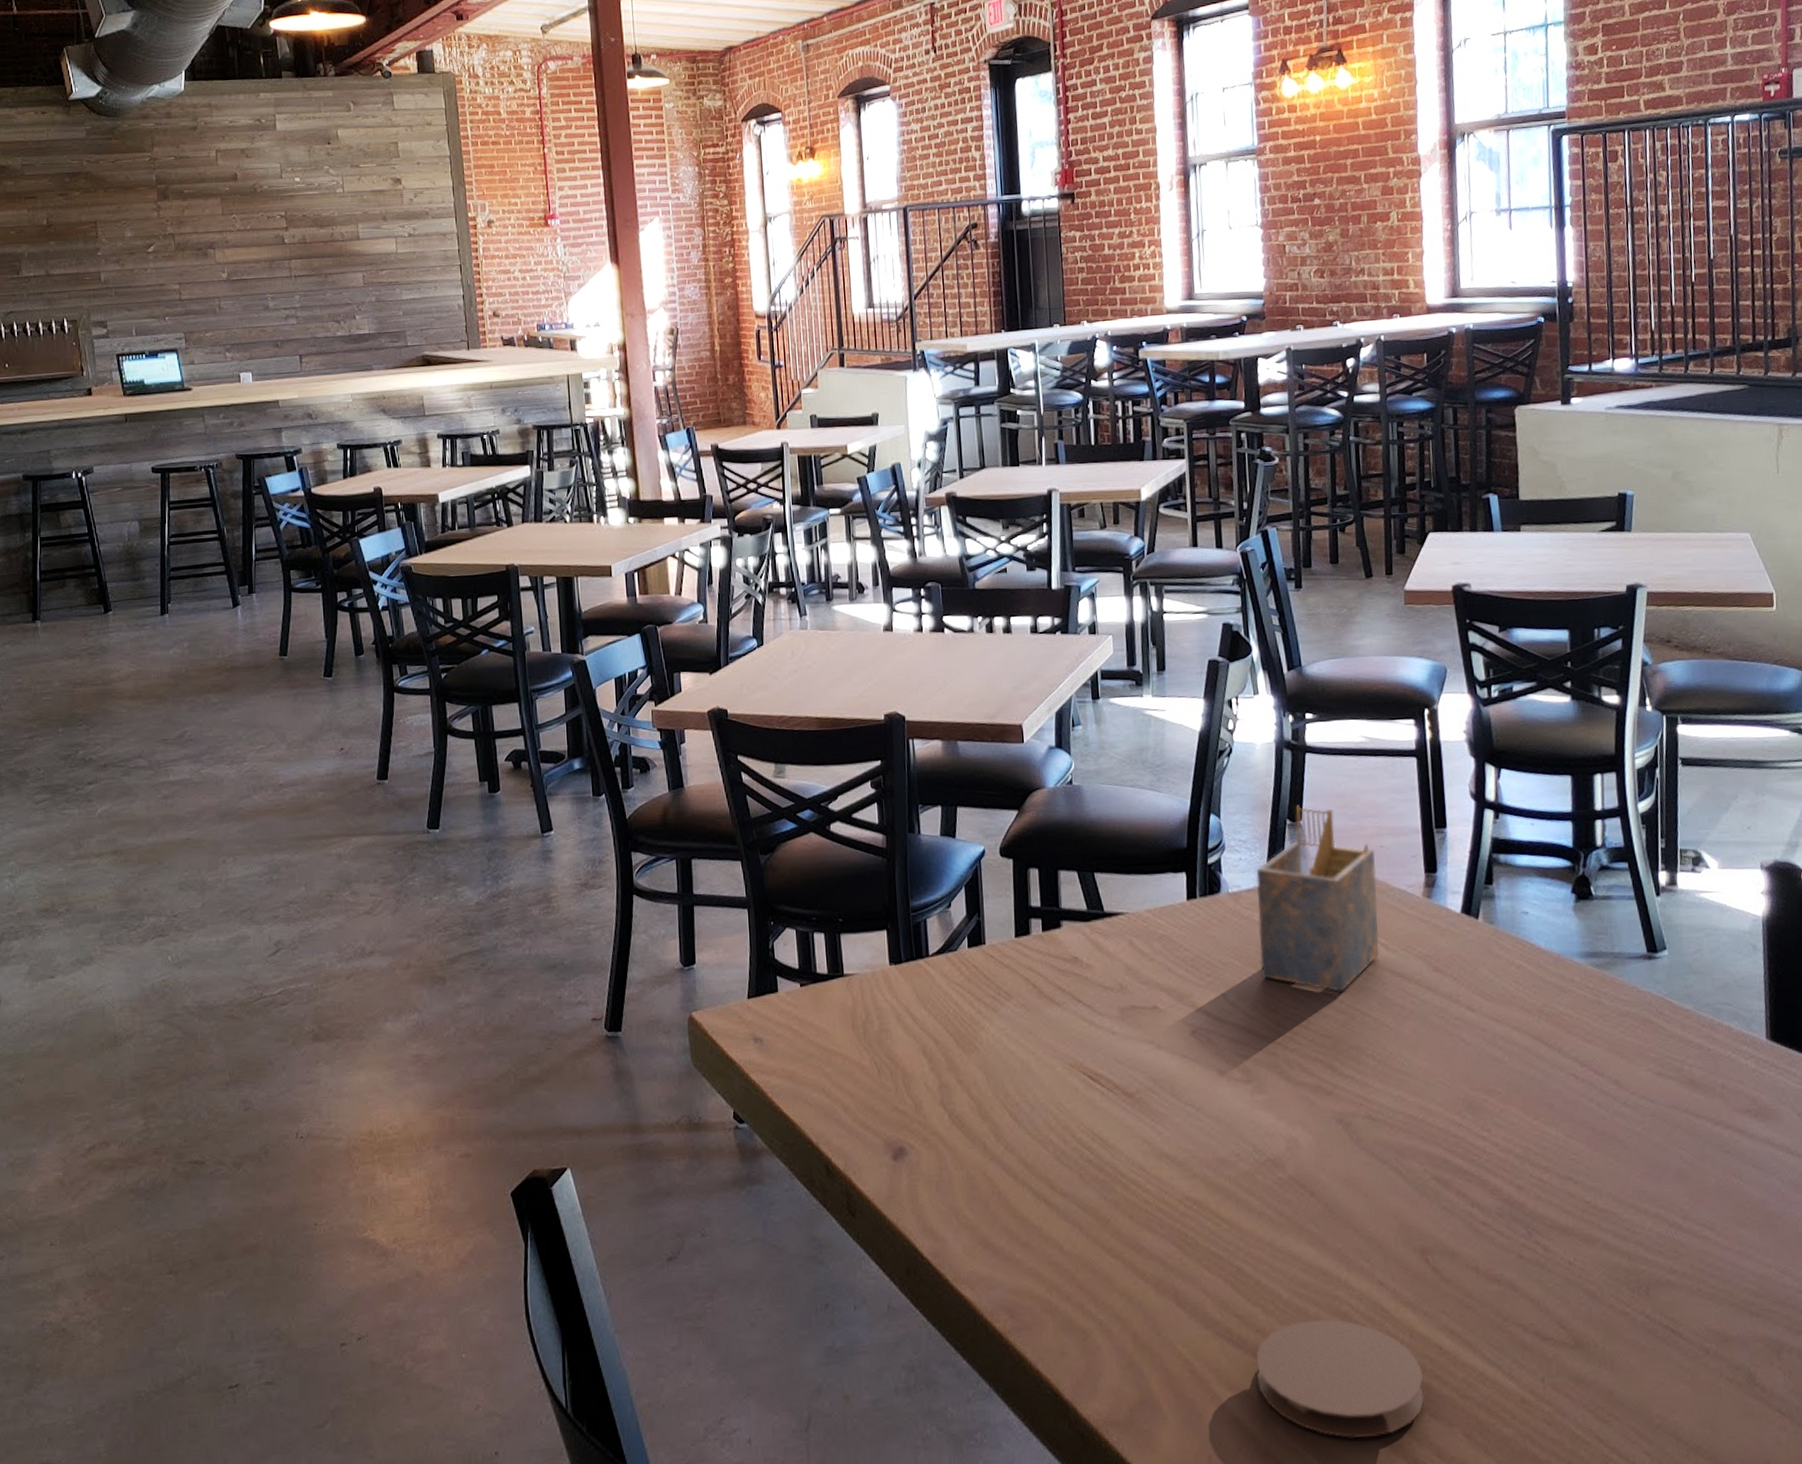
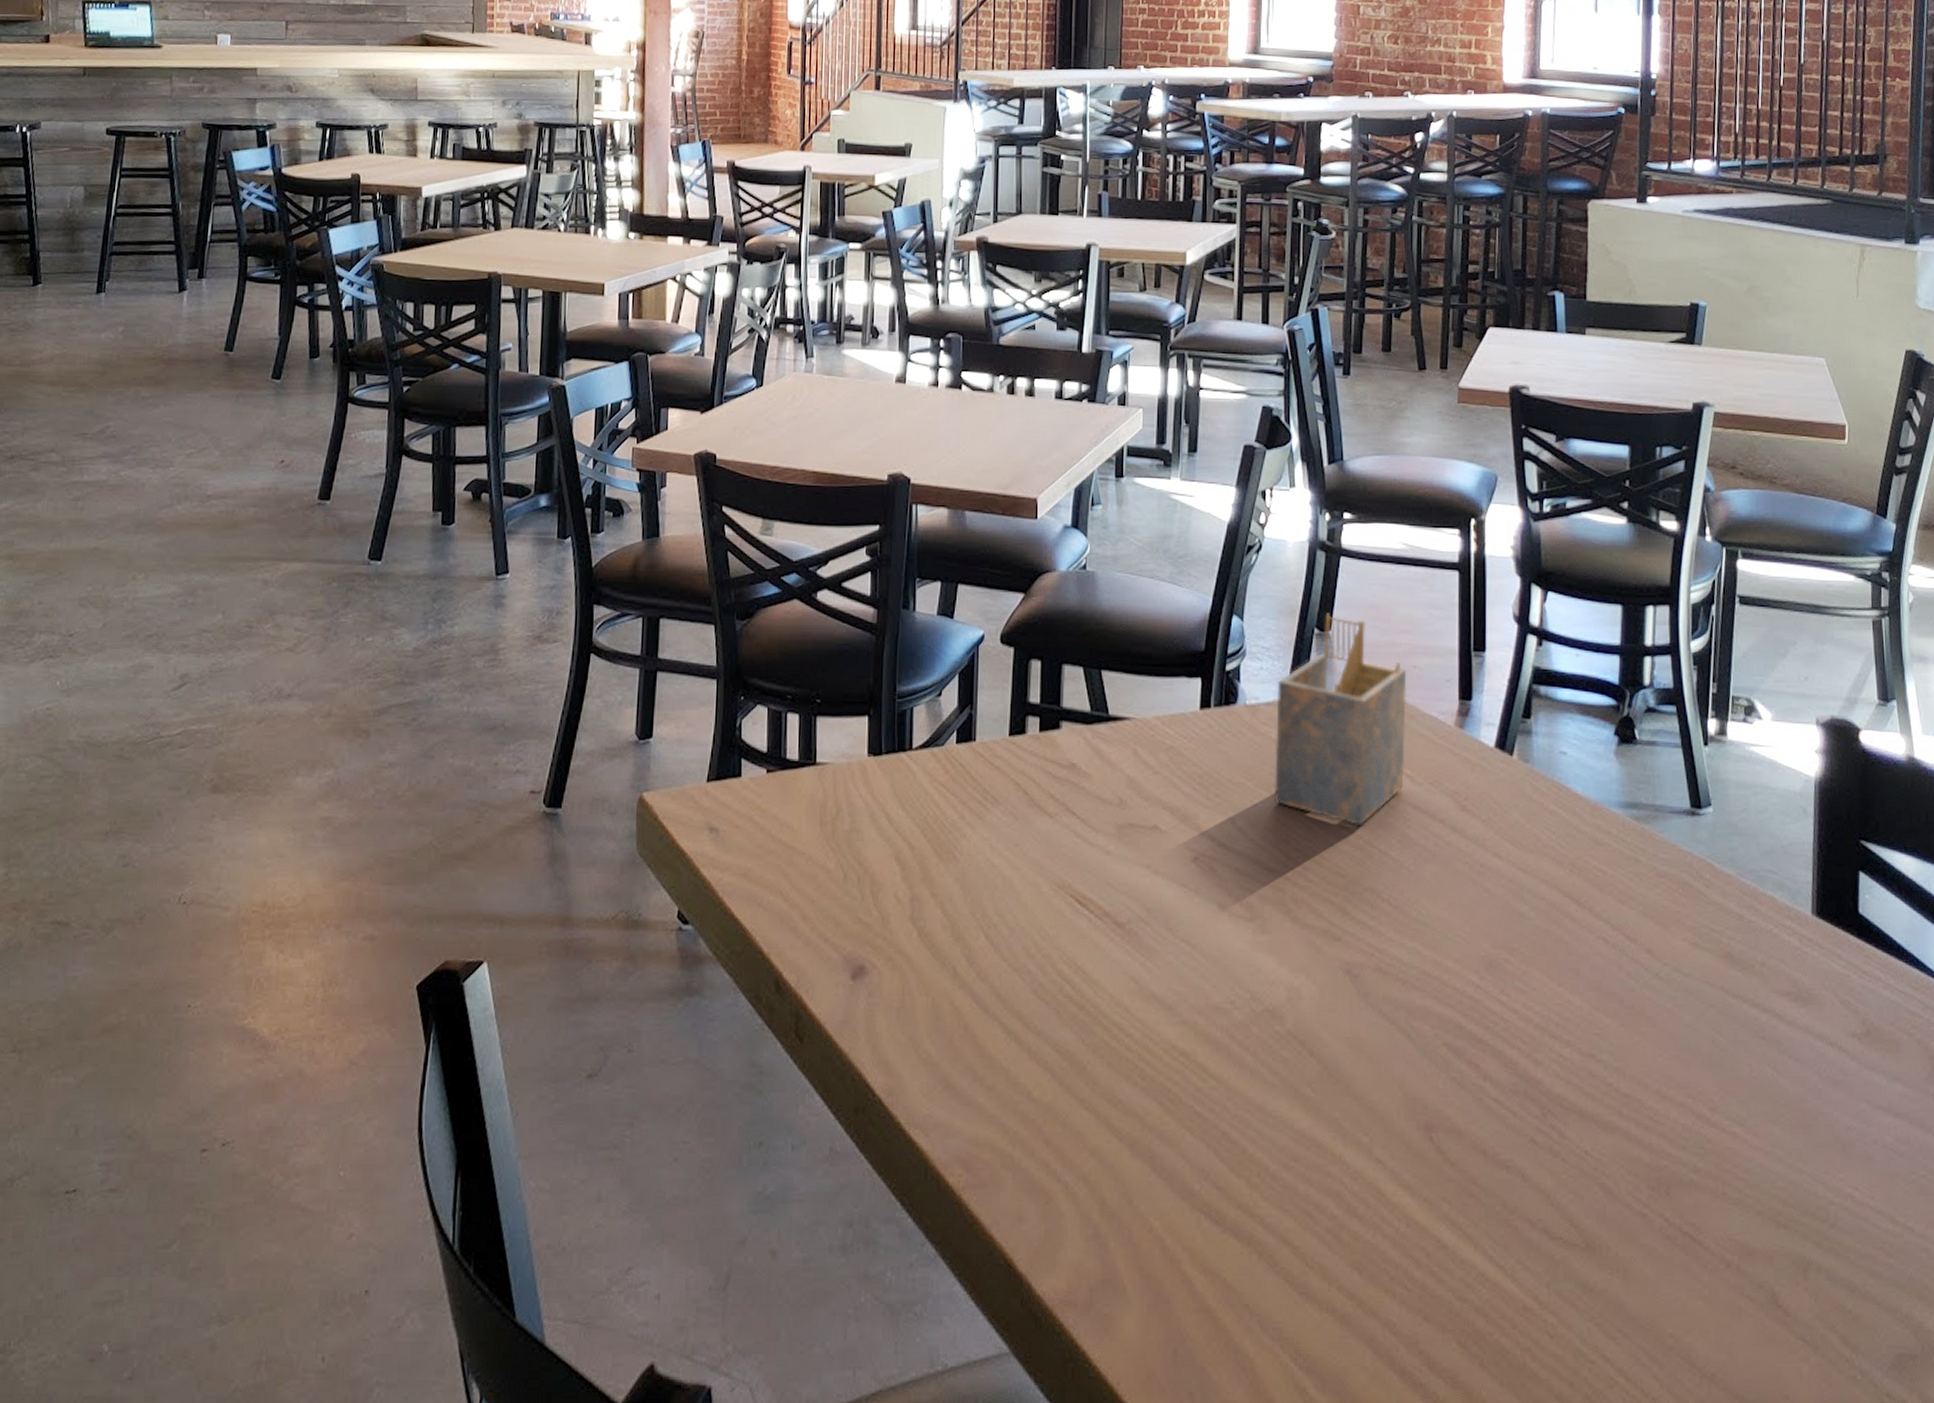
coaster: present [1256,1319,1425,1439] -> none [1235,1198,1418,1340]

